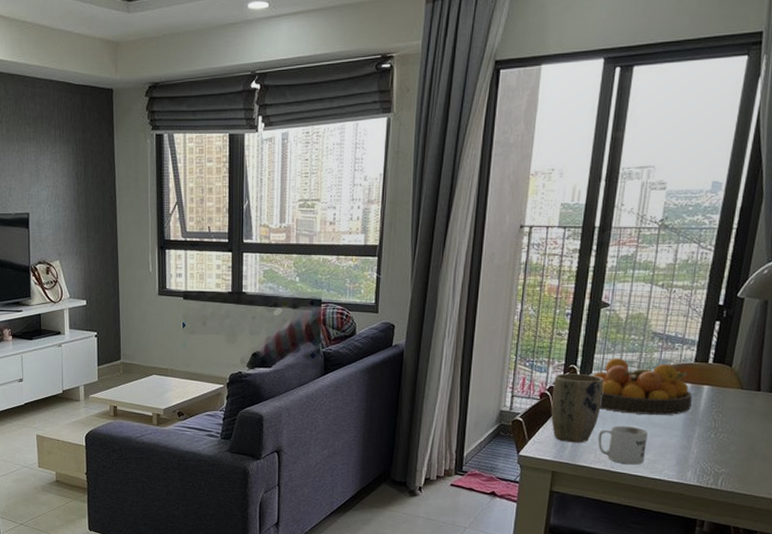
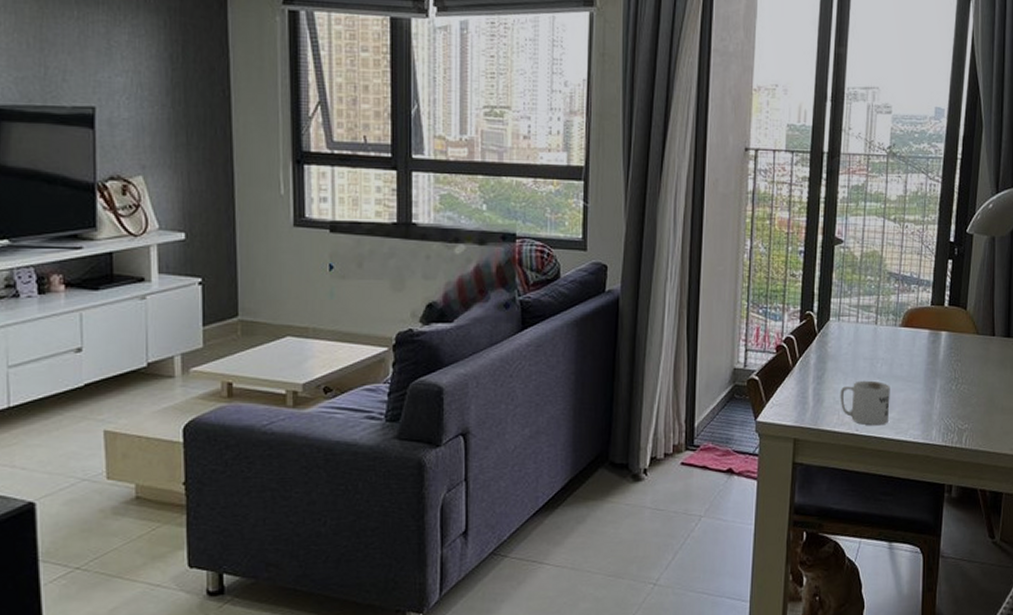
plant pot: present [551,373,603,443] -> none [788,321,842,404]
fruit bowl: present [592,358,692,415] -> none [830,303,931,367]

